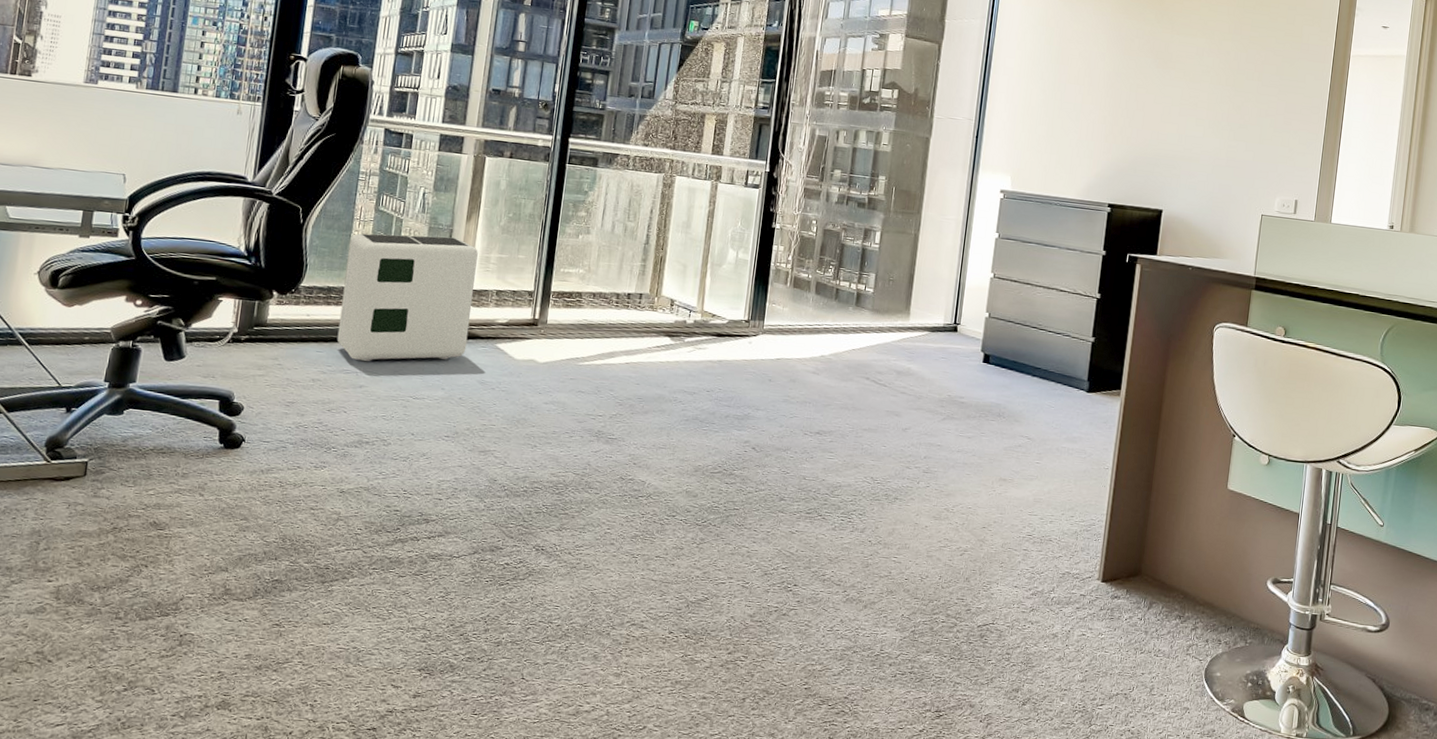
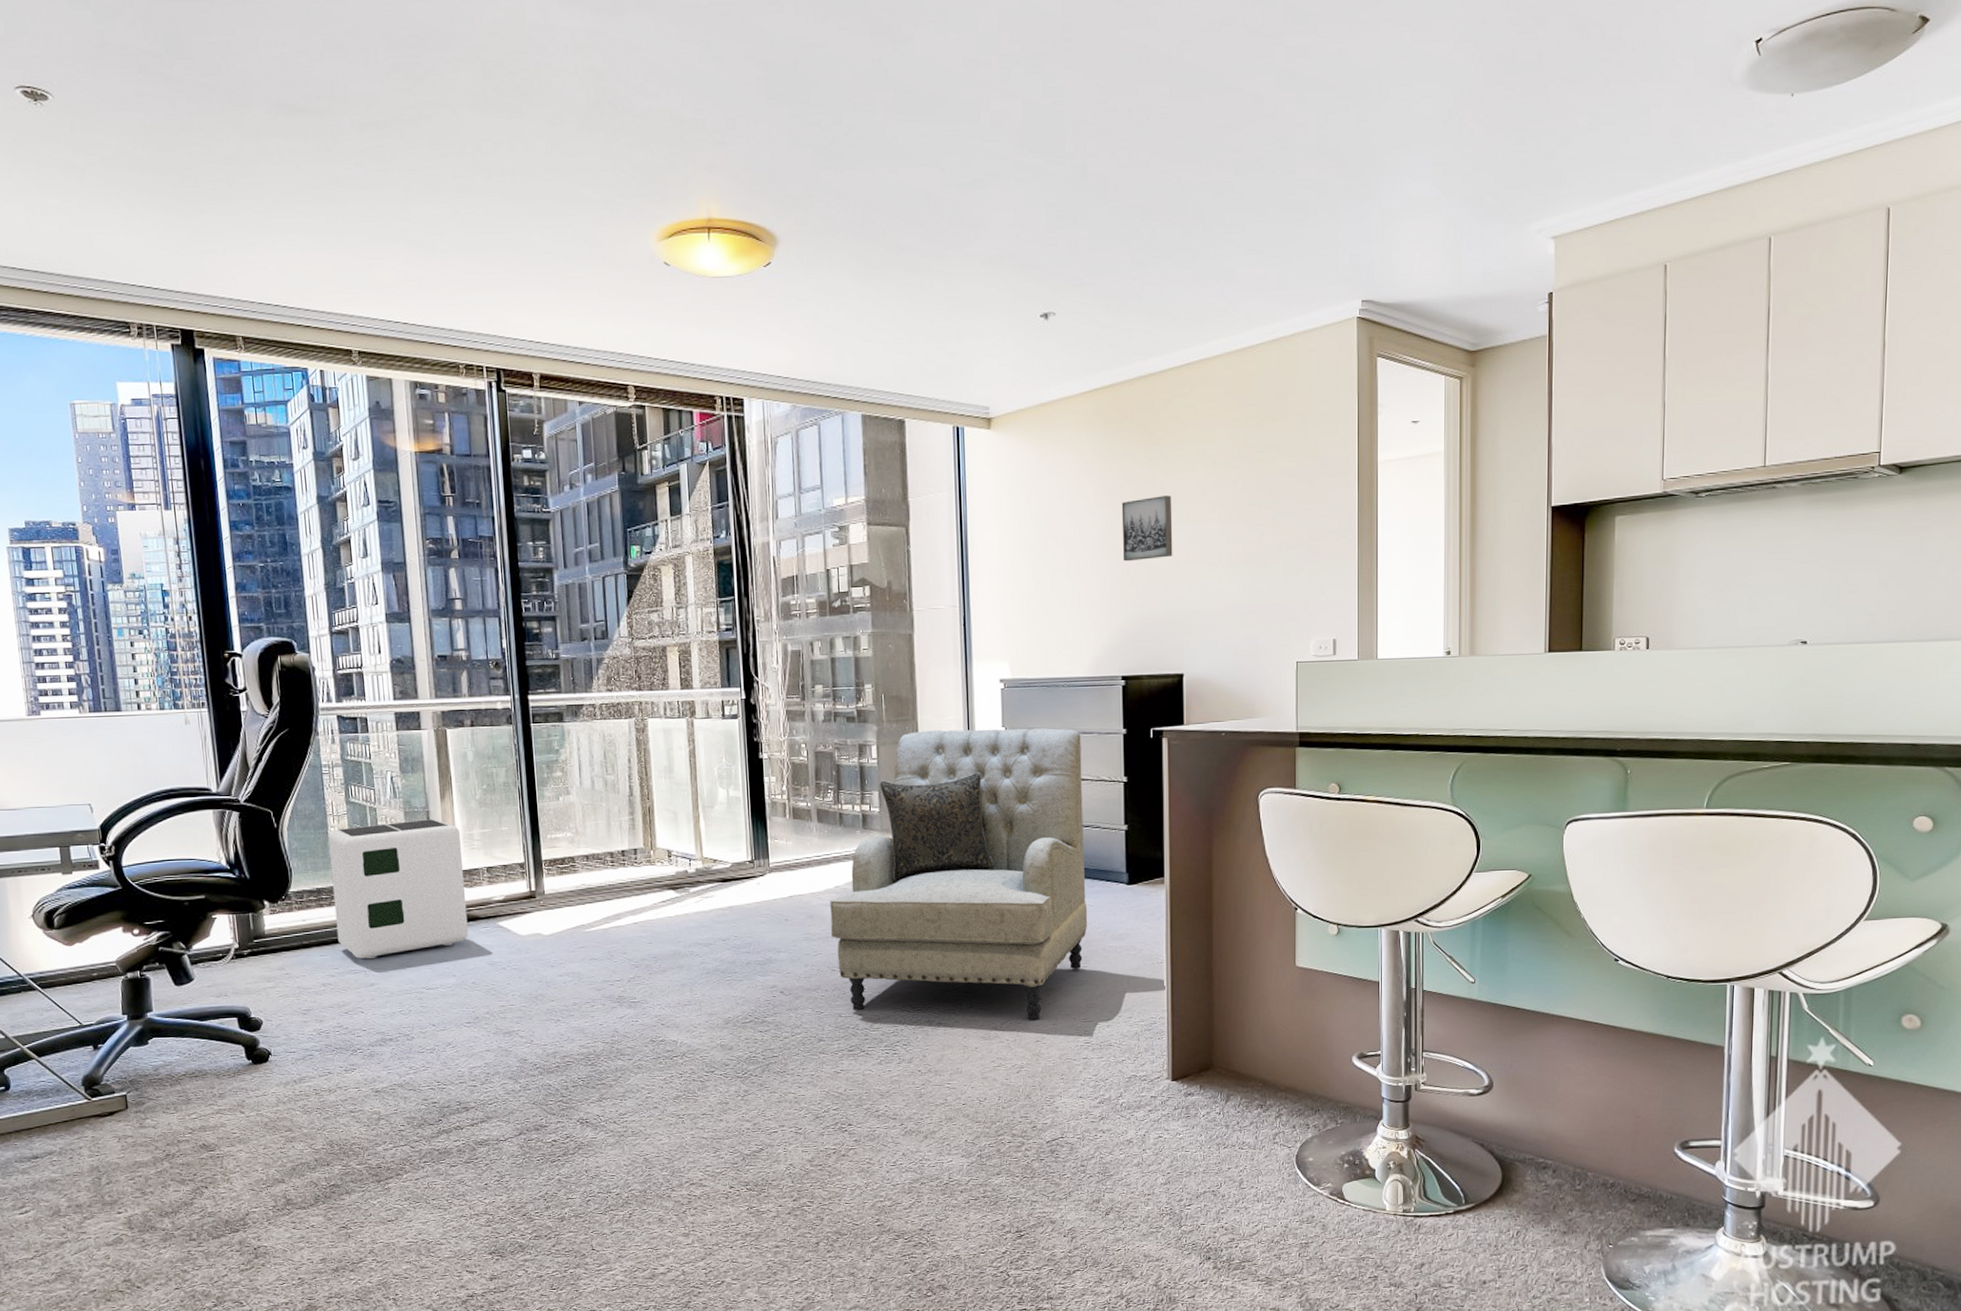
armchair: none [809,225,1065,509] -> present [830,728,1088,1022]
wall art: none [1124,53,1174,107] -> present [1121,495,1173,562]

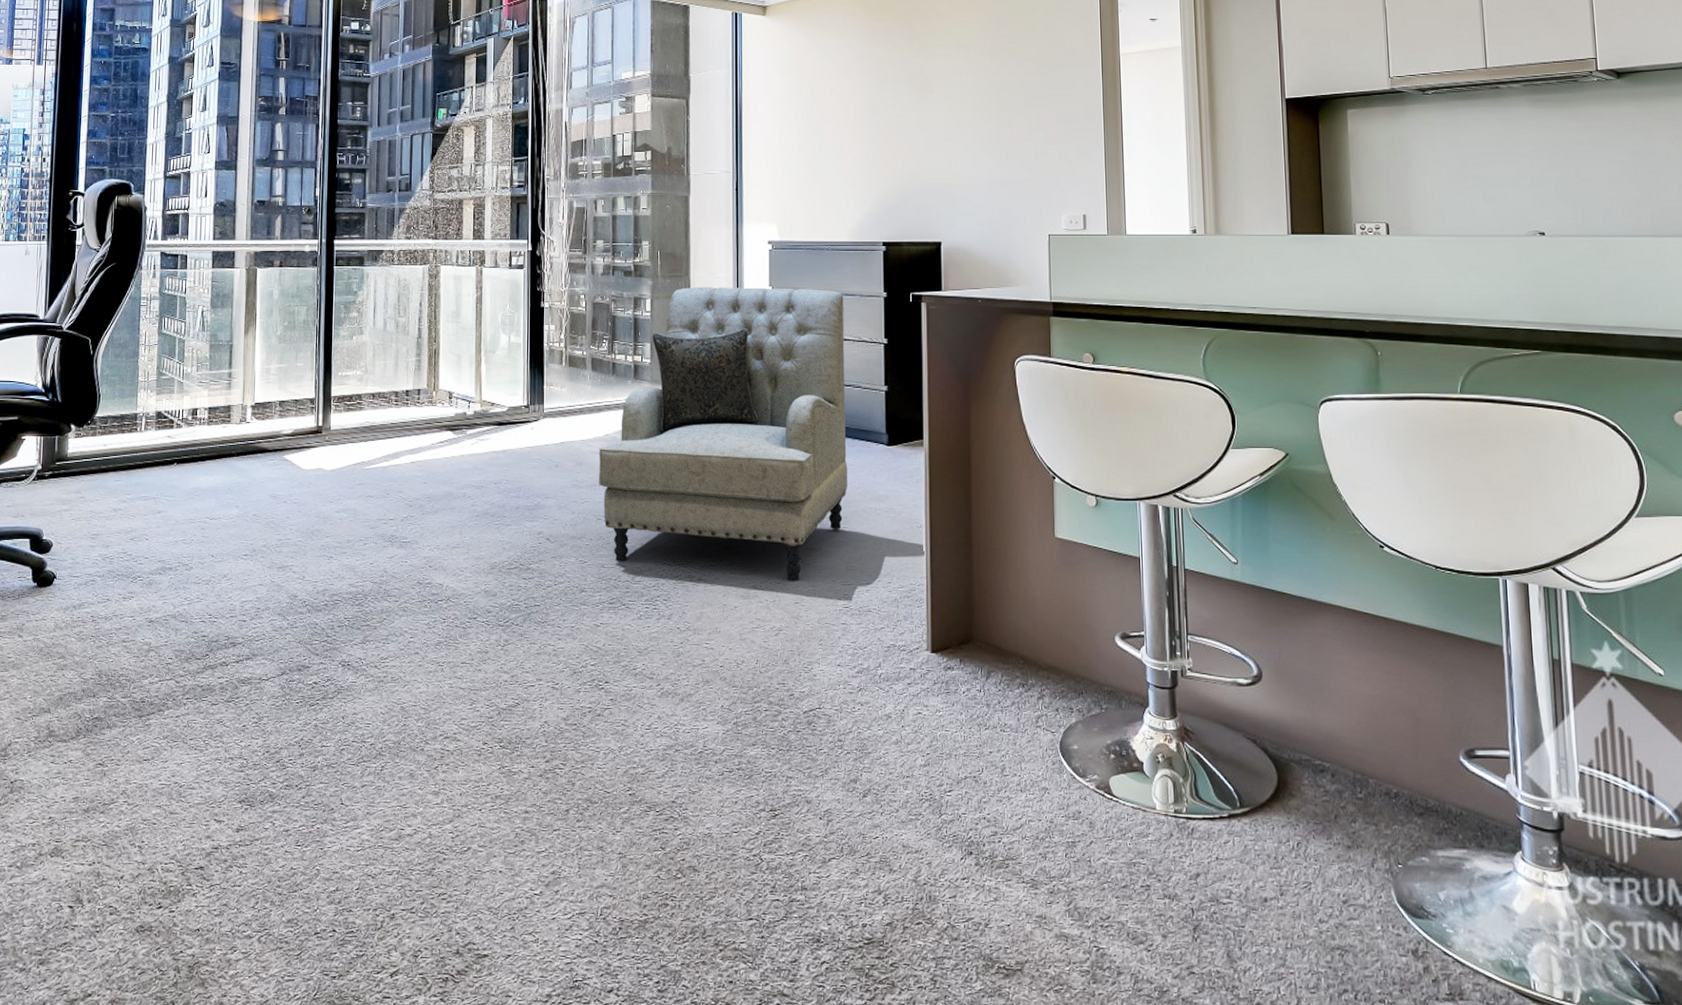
air purifier: present [328,819,469,959] -> none [133,352,258,487]
wall art: present [1121,495,1173,562] -> none [883,78,931,137]

